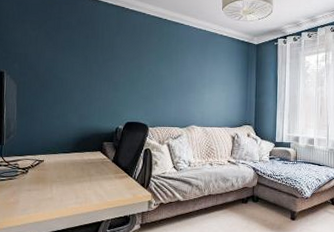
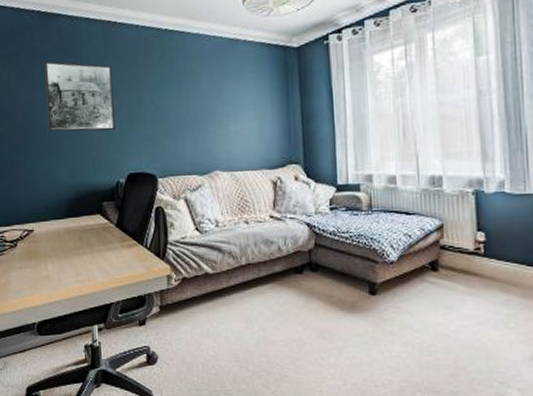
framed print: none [65,30,121,89] -> present [44,60,115,132]

